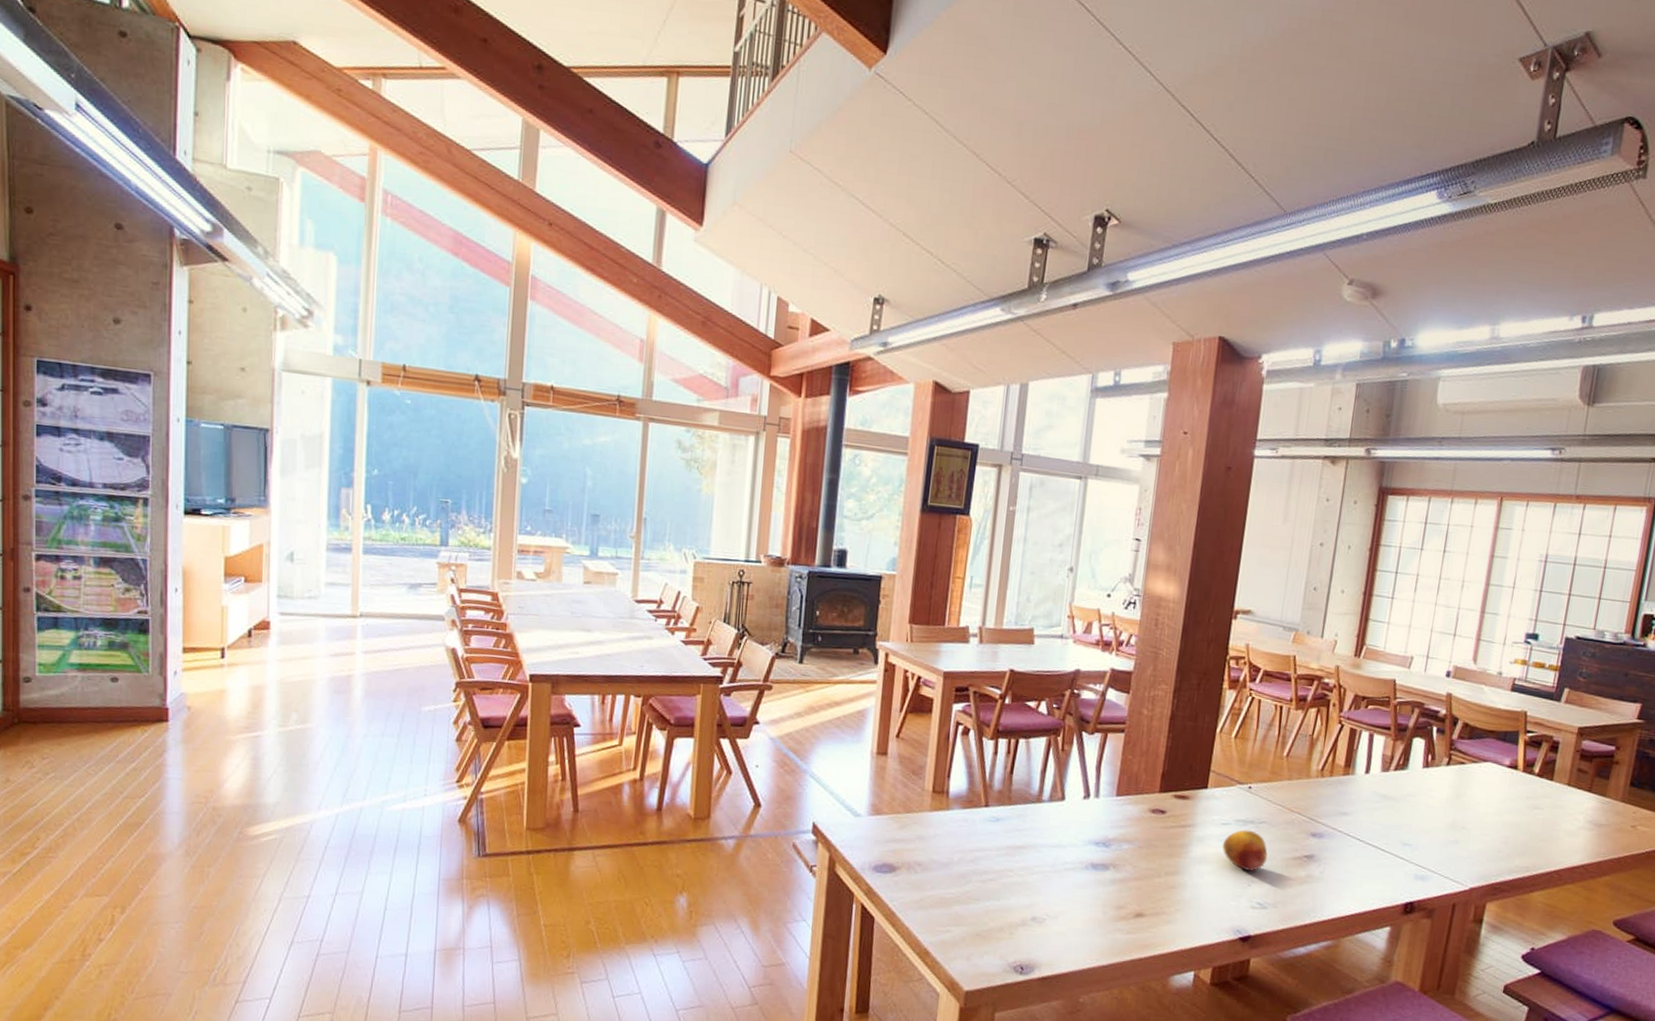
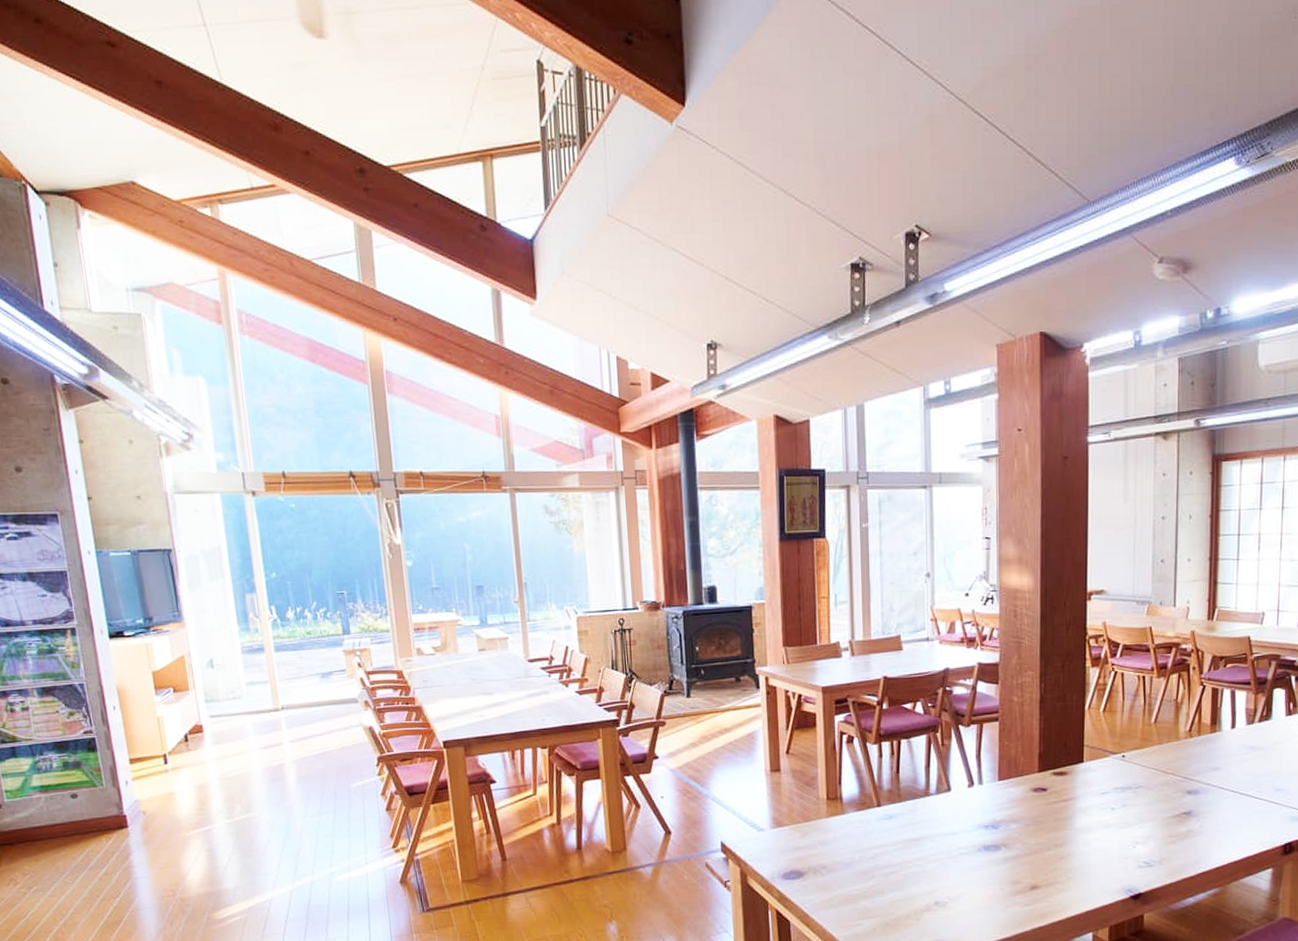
fruit: present [1222,829,1268,871] -> none [1104,796,1148,834]

